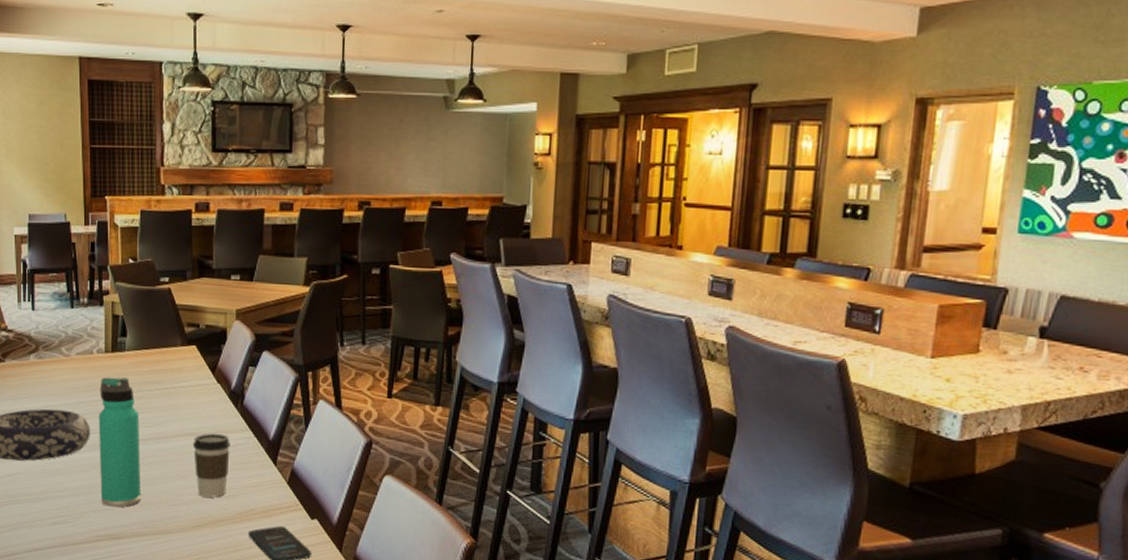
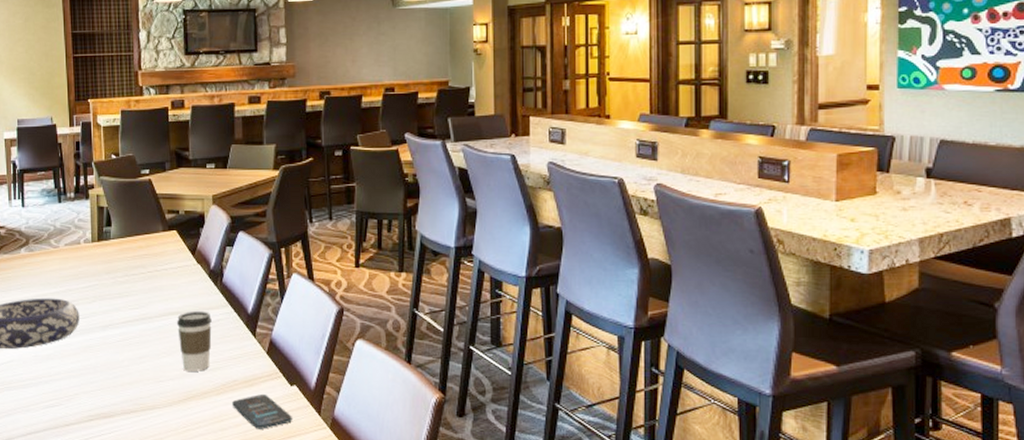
thermos bottle: present [98,377,141,508] -> none [86,264,130,387]

